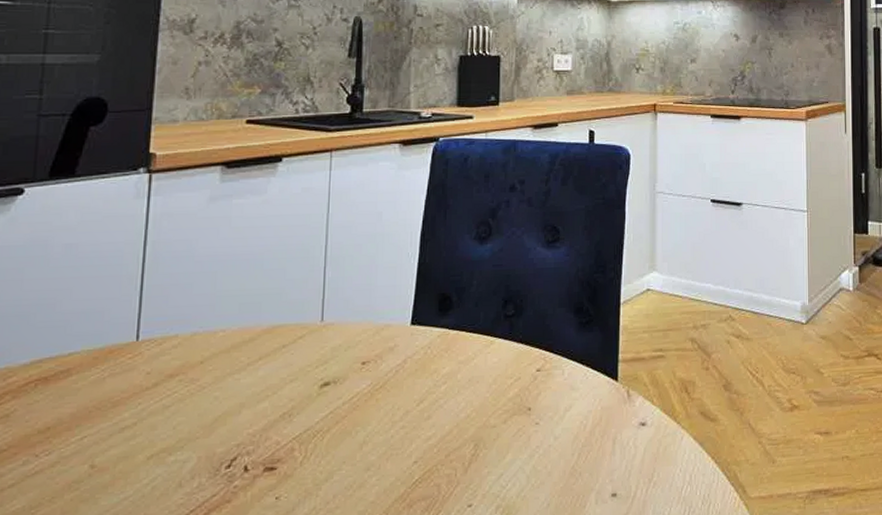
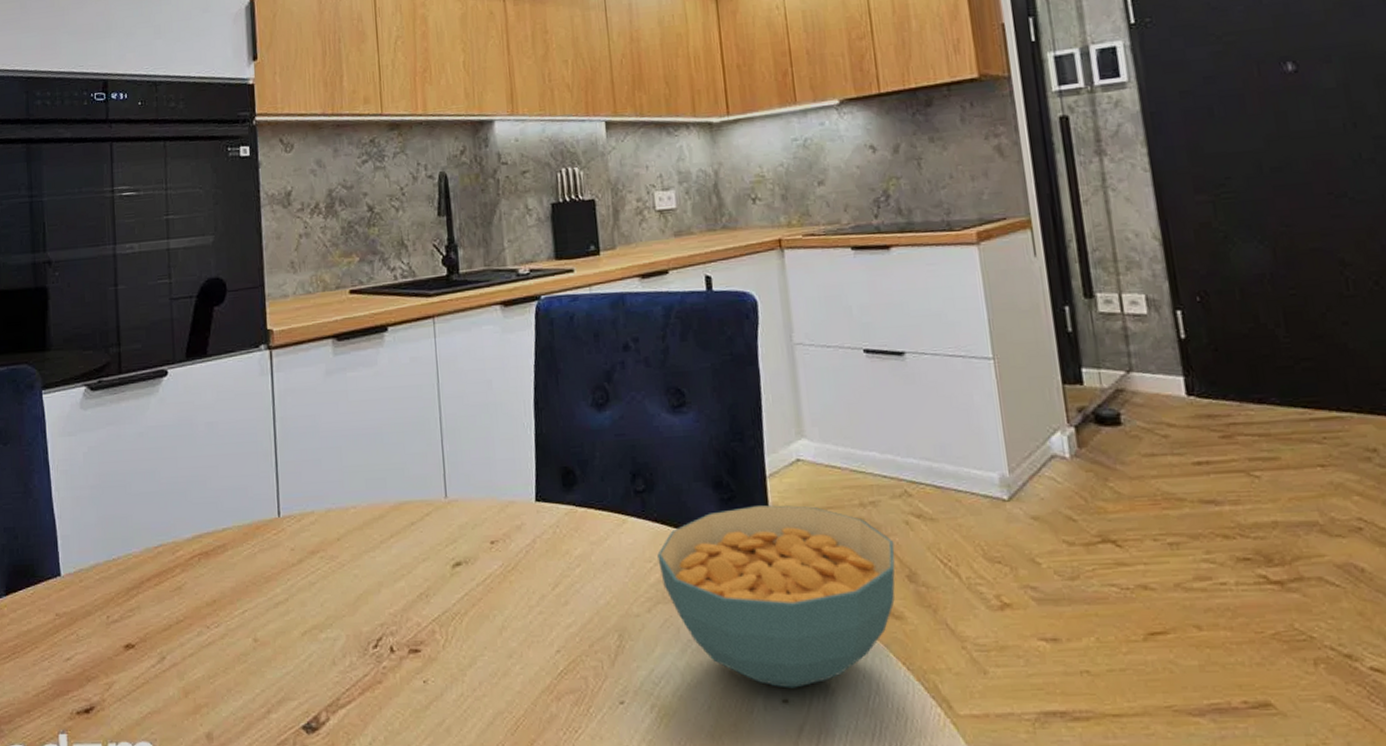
cereal bowl: none [518,327,716,484] -> present [657,505,896,689]

